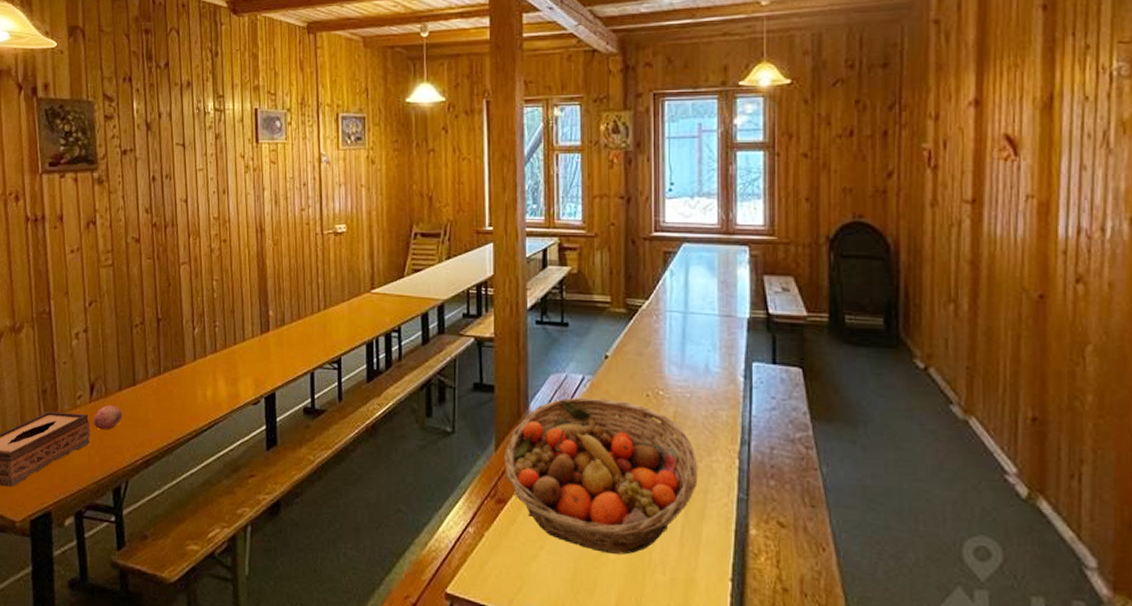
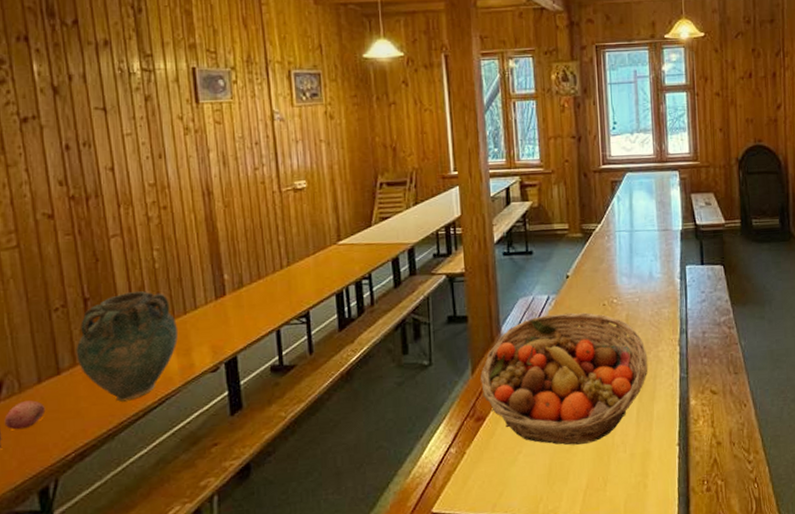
vase: none [148,317,229,420] -> present [76,291,179,402]

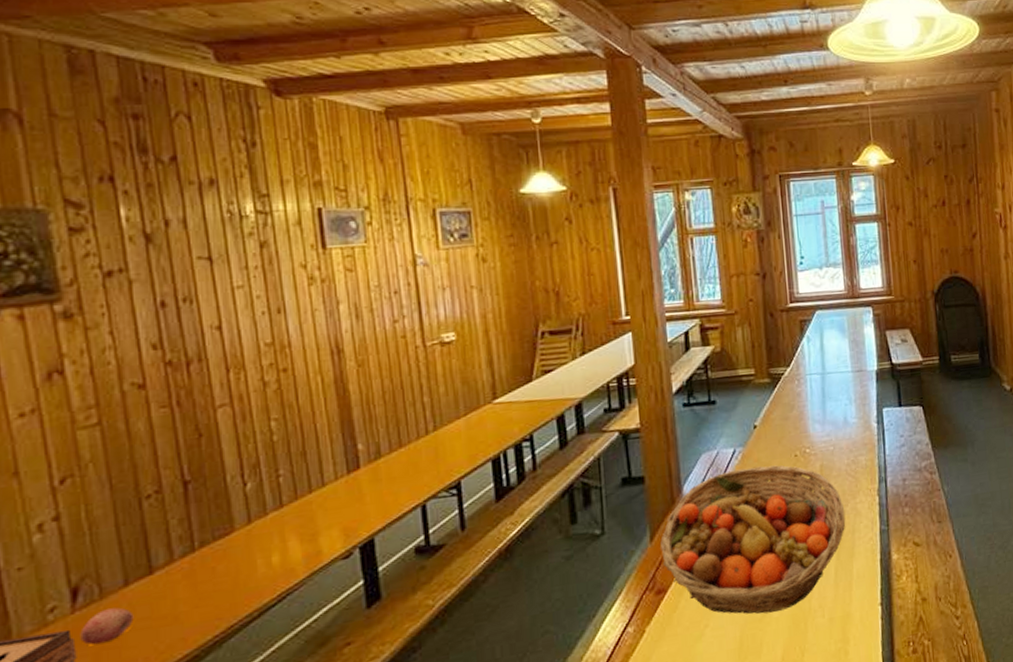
vase: present [76,291,179,402] -> none [173,468,302,602]

